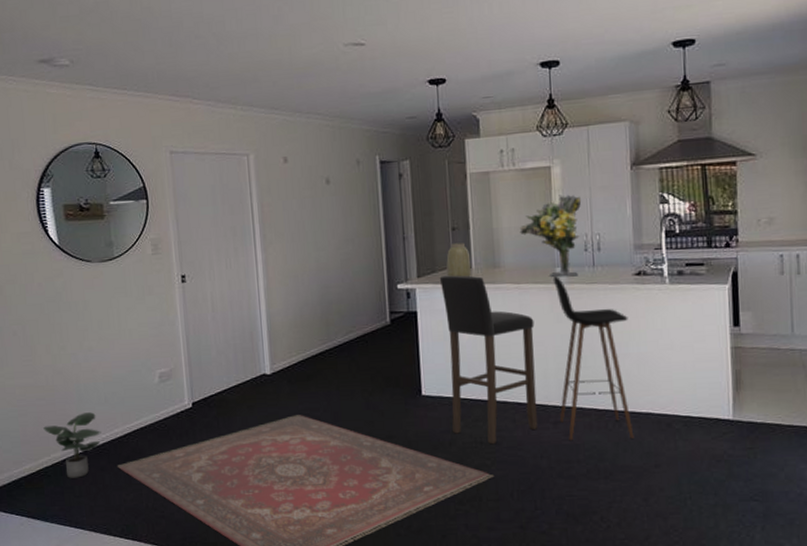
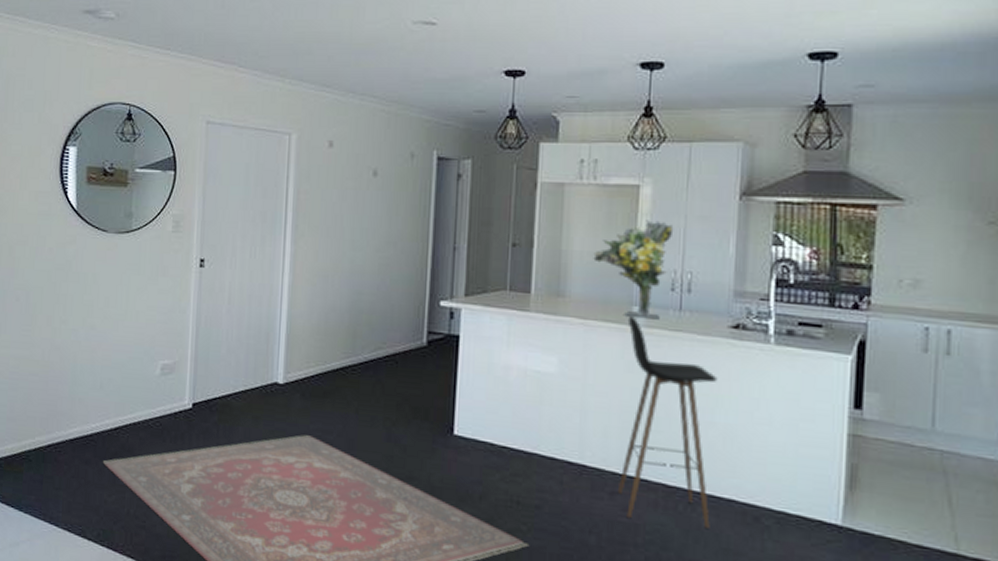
potted plant: present [43,412,101,478] -> none [32,396,91,468]
bar stool: present [439,275,538,445] -> none [485,298,599,507]
vase: present [446,243,472,277] -> none [500,261,531,303]

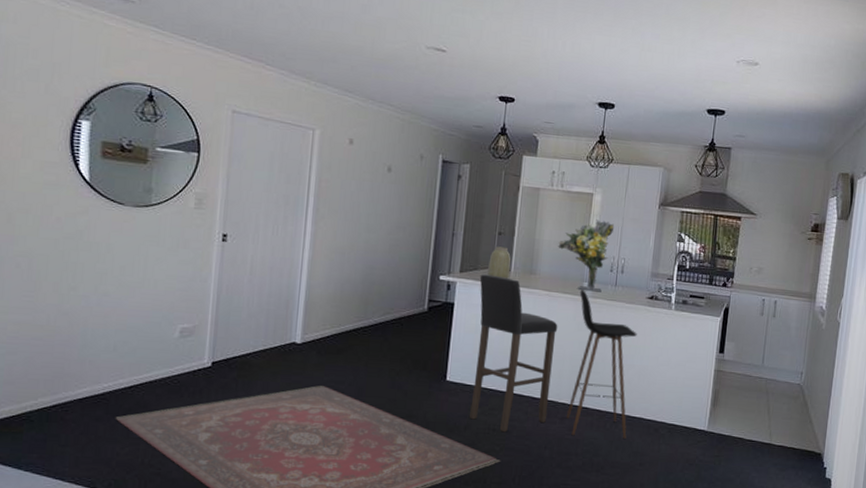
bar stool: none [485,298,599,507] -> present [470,274,558,433]
vase: none [500,261,531,303] -> present [487,246,511,279]

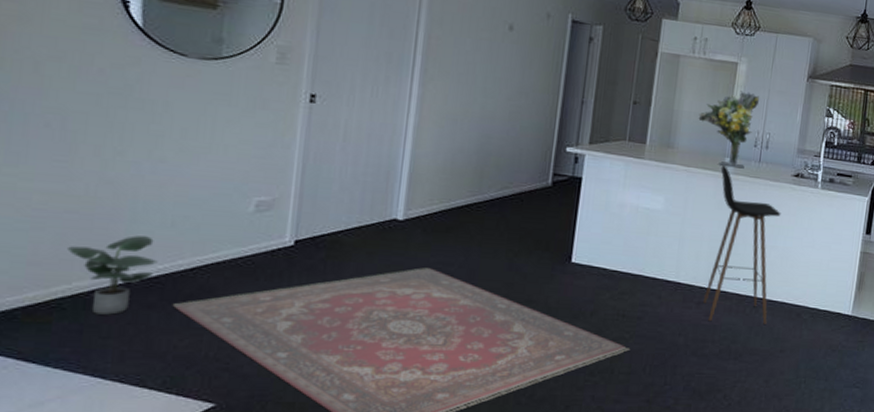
potted plant: none [34,358,103,426] -> present [68,235,158,315]
bar stool: present [470,274,558,433] -> none [597,146,697,319]
vase: present [487,246,511,279] -> none [620,116,647,152]

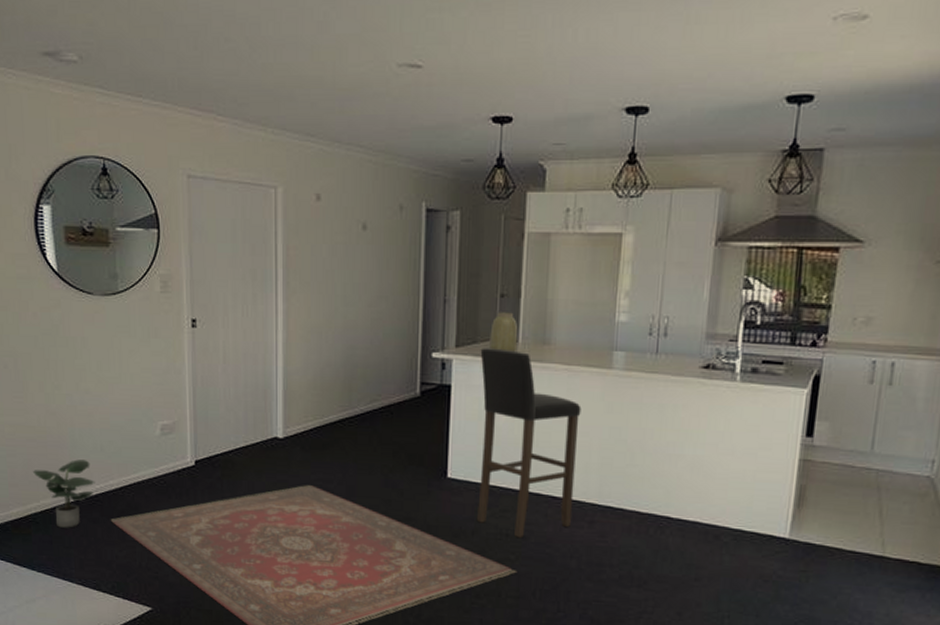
bar stool: none [597,146,697,319] -> present [477,348,582,539]
vase: none [620,116,647,152] -> present [489,312,519,352]
bouquet: present [698,91,760,169] -> none [577,268,653,363]
bar stool: present [702,165,781,326] -> none [595,361,688,549]

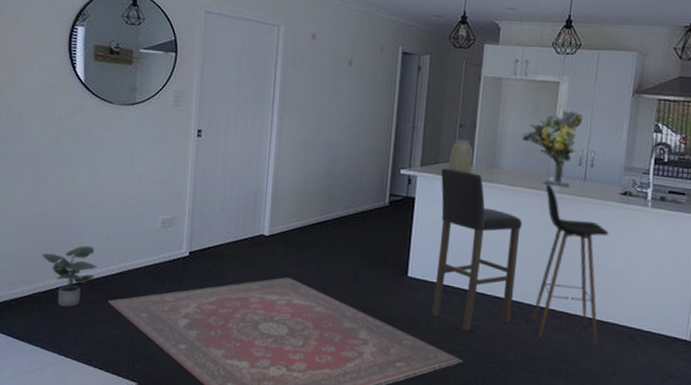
bouquet: none [577,268,653,363] -> present [522,110,583,188]
bar stool: none [595,361,688,549] -> present [531,184,609,346]

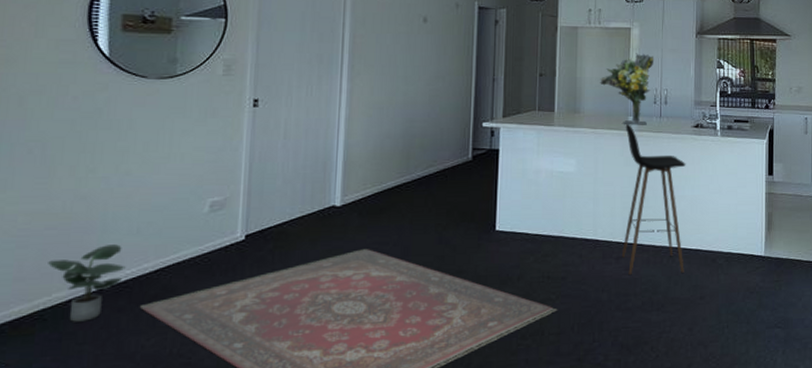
bar stool: present [431,168,523,332] -> none [522,117,606,279]
vase: present [448,139,473,173] -> none [531,88,554,120]

